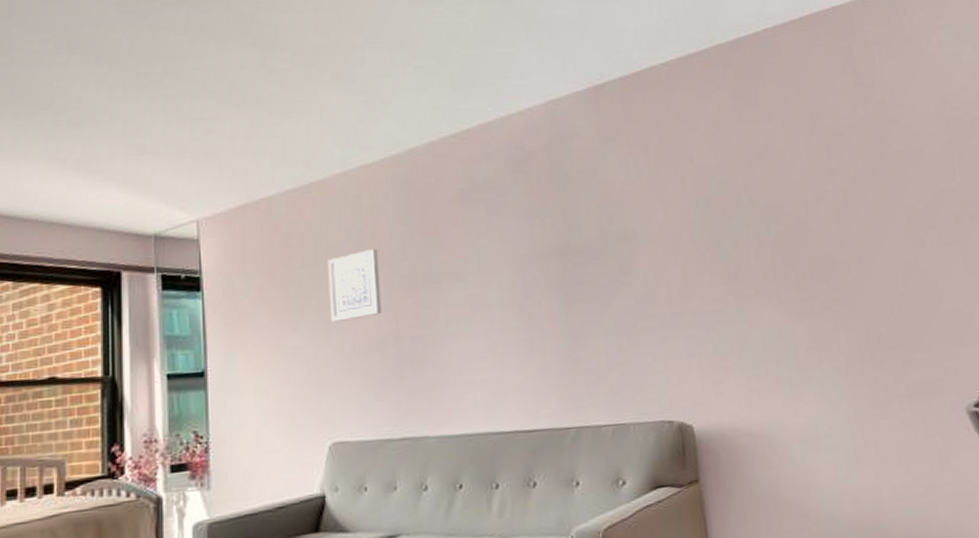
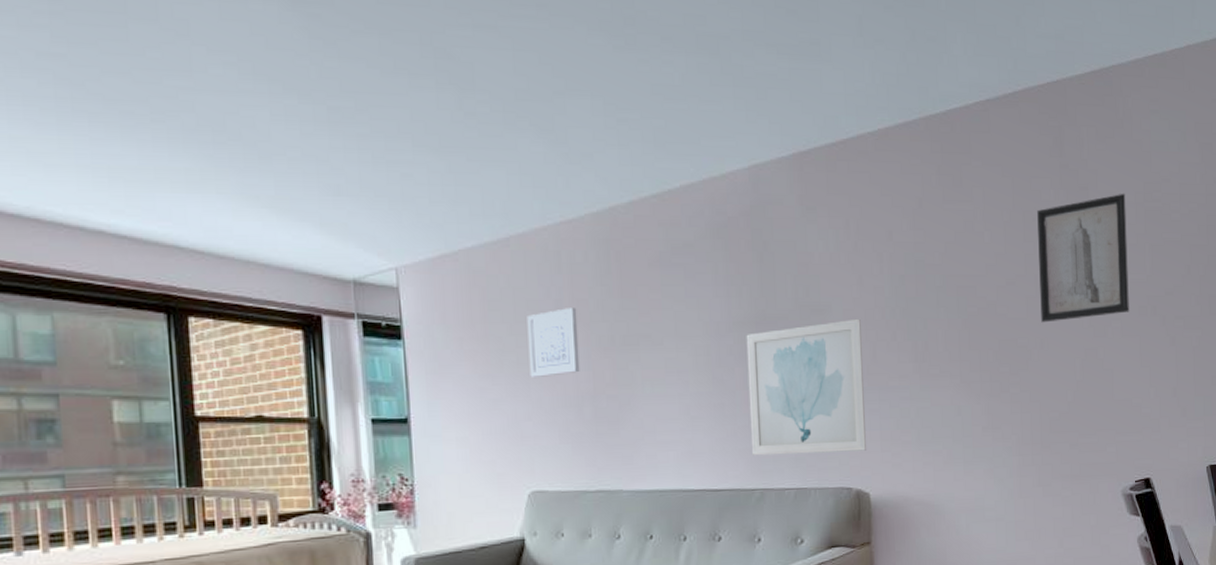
wall art: none [551,243,685,392] -> present [746,318,866,456]
wall art: none [837,104,946,236] -> present [1037,193,1129,323]

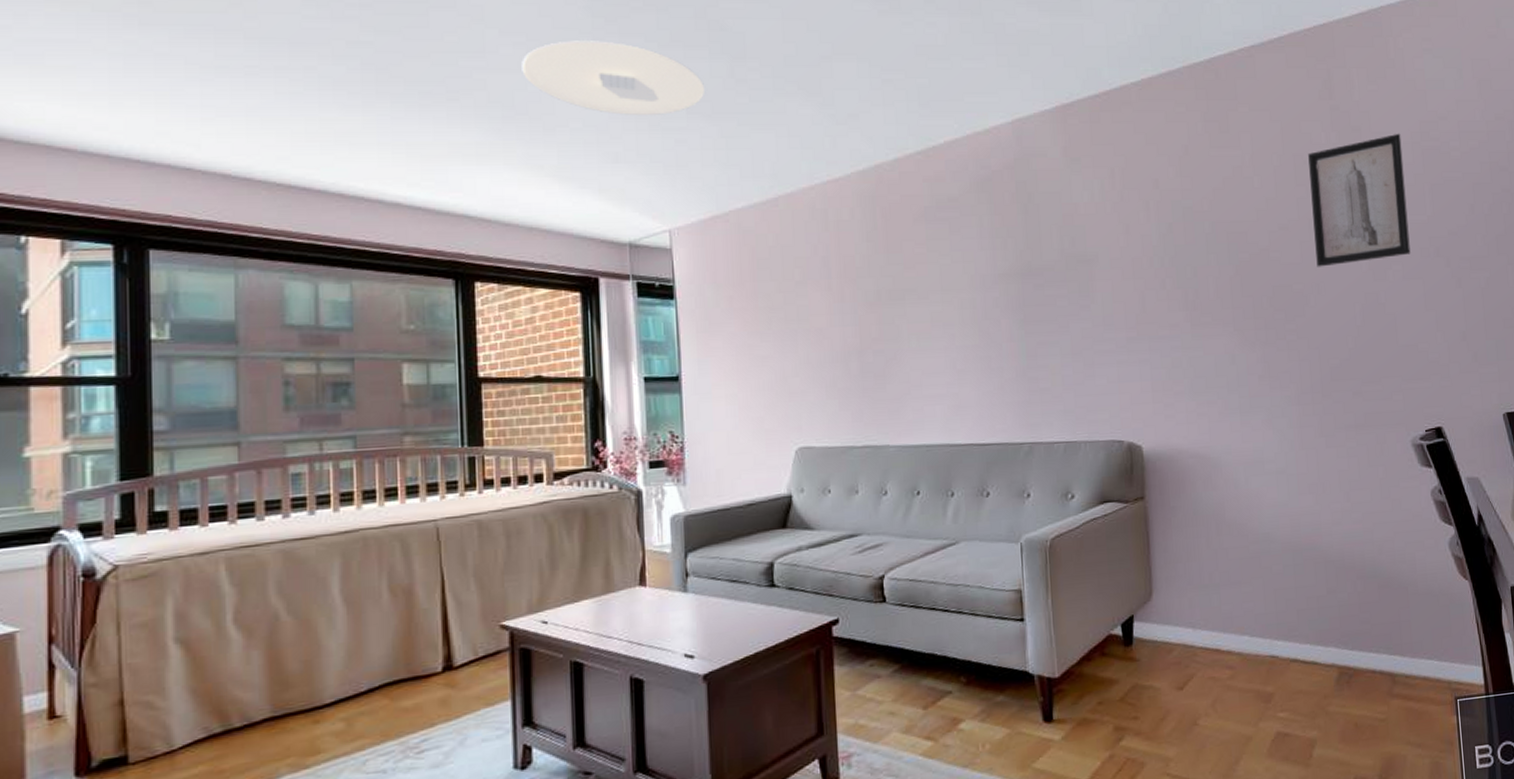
ceiling light: none [233,62,432,148] -> present [521,40,706,116]
wall art: present [527,308,580,377] -> none [795,264,847,334]
wall art: present [746,318,866,456] -> none [1012,267,1137,409]

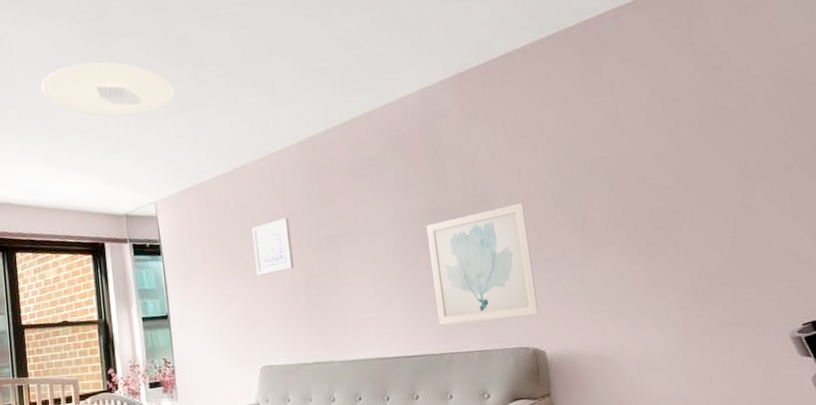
wall art: none [795,264,847,334] -> present [251,218,295,276]
wall art: none [1012,267,1137,409] -> present [426,202,539,326]
wall art: present [1308,133,1411,267] -> none [675,67,776,189]

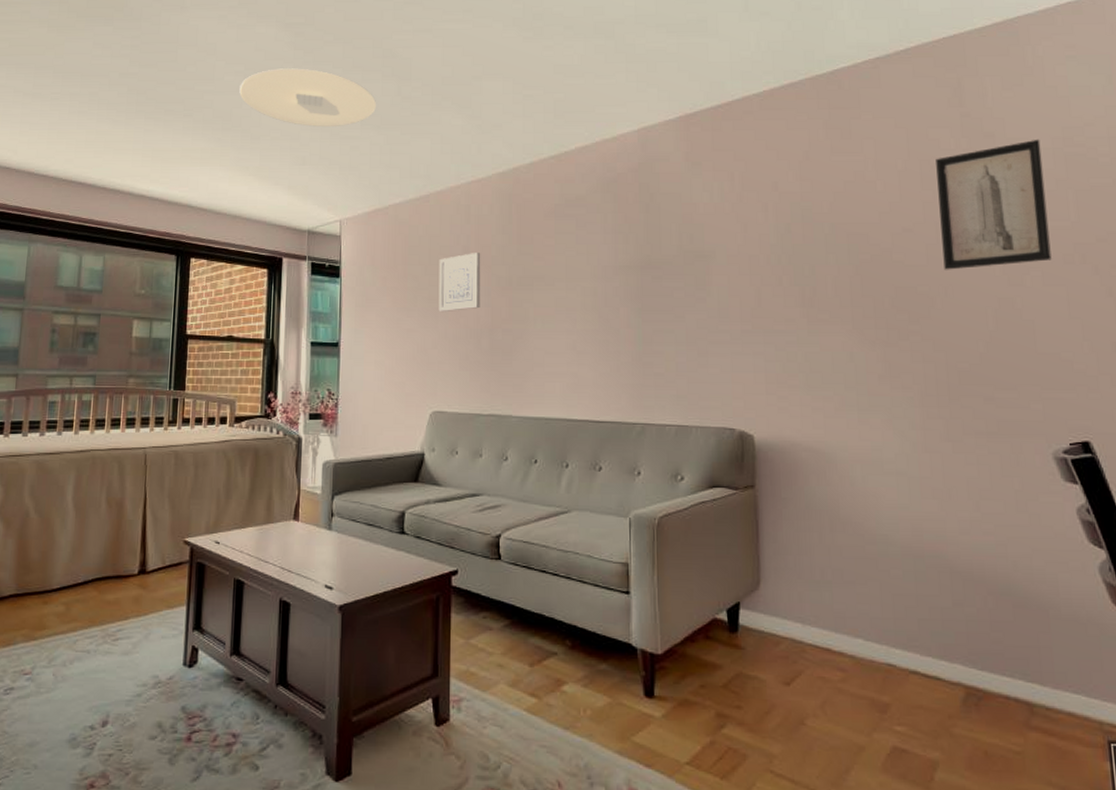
wall art: present [426,202,539,326] -> none [631,264,750,392]
wall art: none [675,67,776,189] -> present [936,139,1052,270]

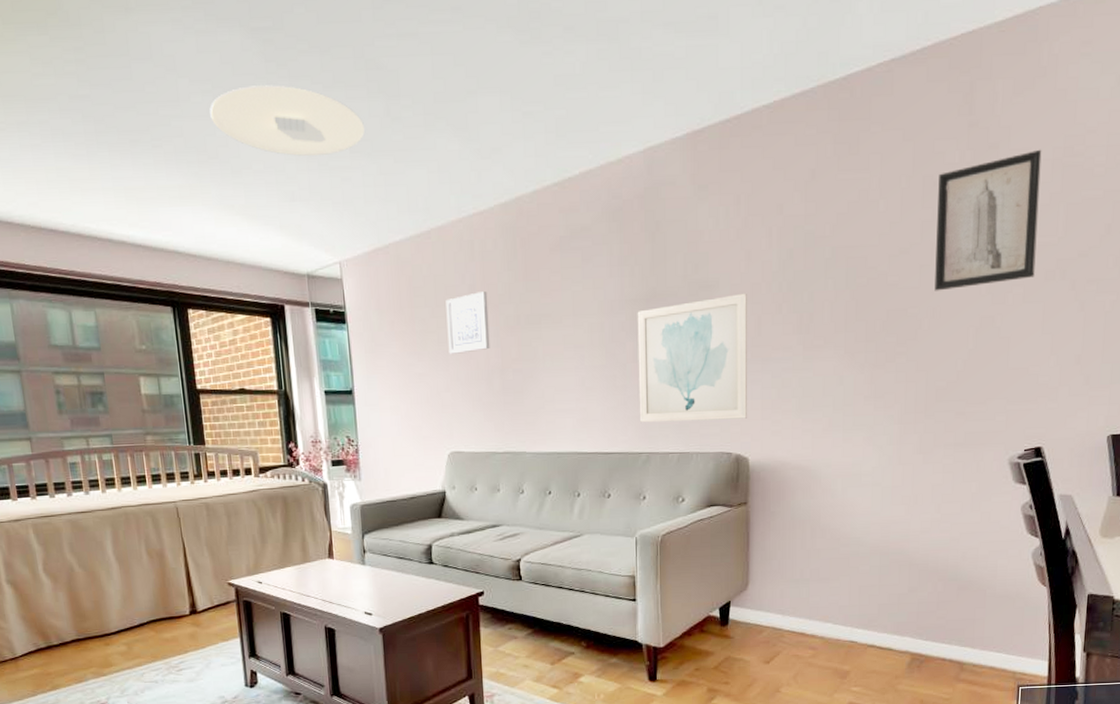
wall art: none [631,264,750,392] -> present [637,293,747,423]

